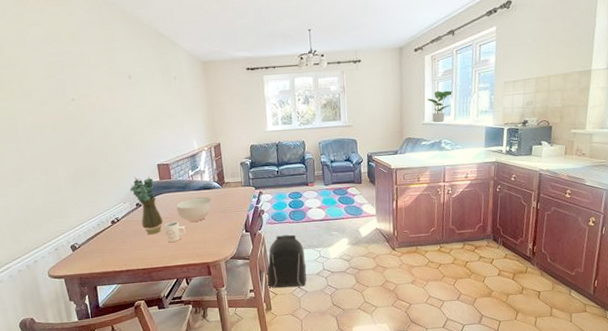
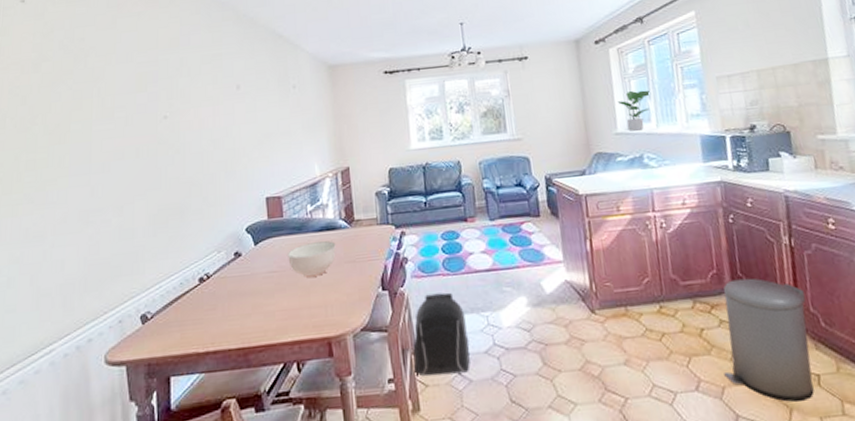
vase: present [130,177,163,235] -> none [227,215,270,298]
mug: present [164,221,186,243] -> none [270,276,300,309]
pedal bin: none [477,229,541,308] -> present [724,278,814,402]

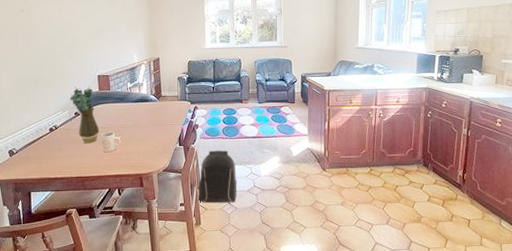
vase: none [227,215,270,298] -> present [70,86,100,144]
mug: none [270,276,300,309] -> present [100,131,121,153]
bowl: present [286,241,336,278] -> none [112,109,148,133]
potted plant: present [618,90,650,132] -> none [361,17,386,48]
pedal bin: present [724,278,814,402] -> none [407,155,471,235]

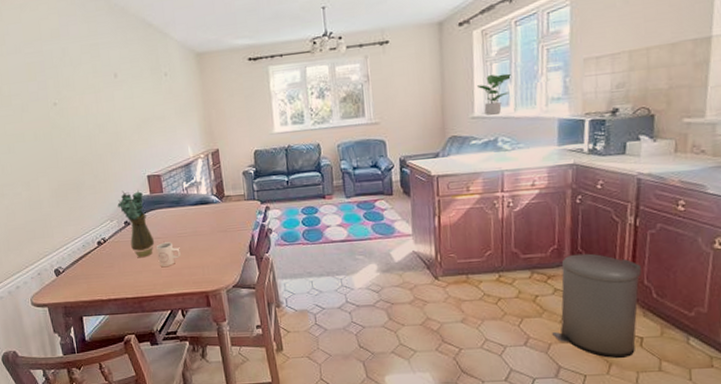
backpack: present [198,150,237,204] -> none [277,258,326,325]
potted plant: none [361,17,386,48] -> present [477,73,511,116]
pedal bin: none [407,155,471,235] -> present [552,253,642,358]

